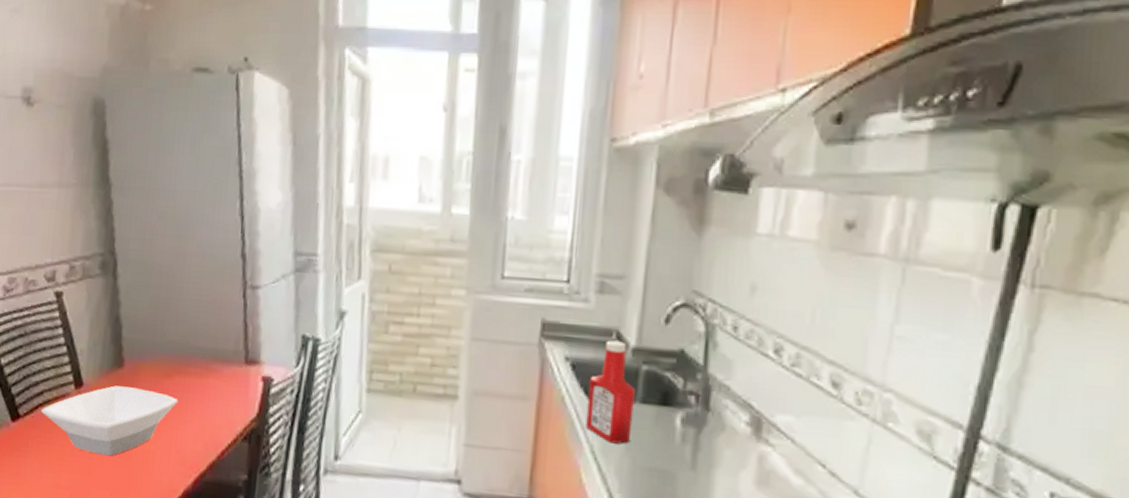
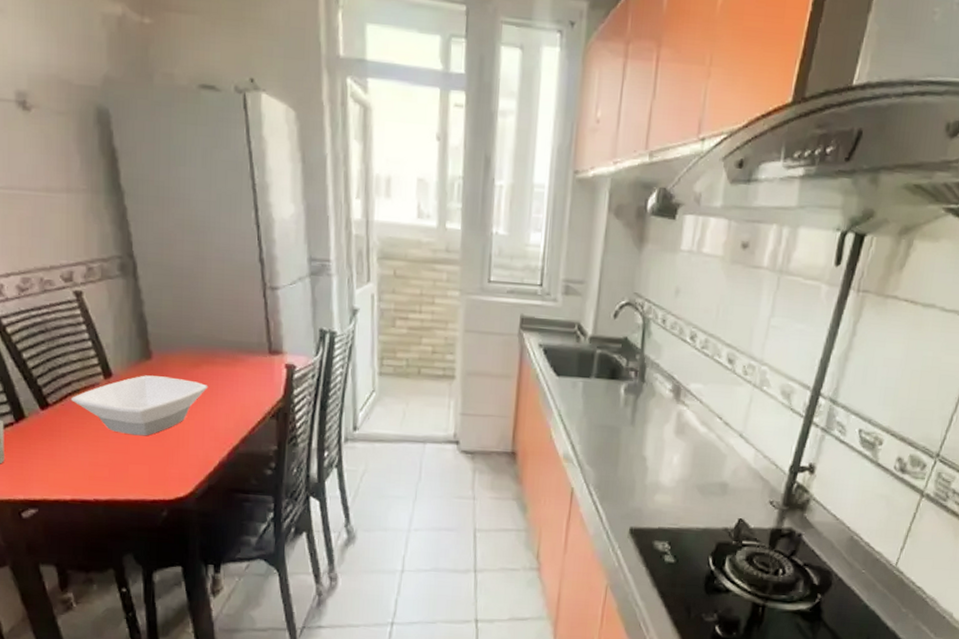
ketchup bottle: present [585,340,635,444] -> none [554,331,591,409]

